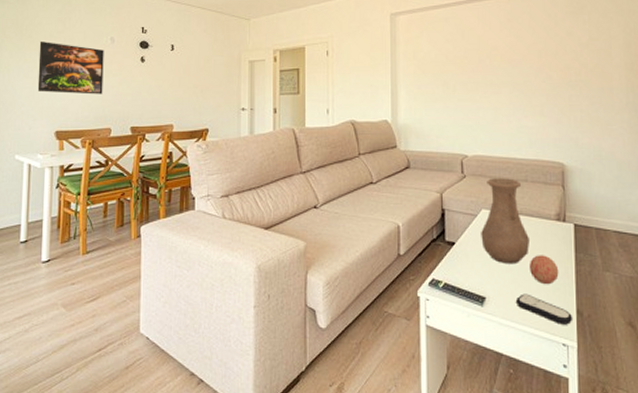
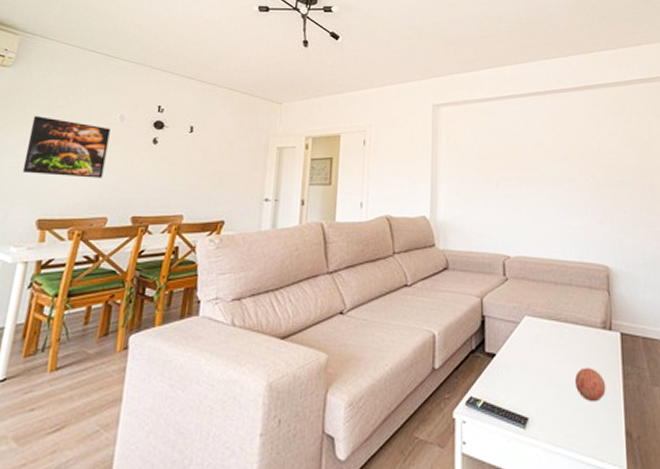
vase: present [481,178,531,265] -> none [523,282,576,379]
remote control: present [515,293,573,325] -> none [560,413,622,449]

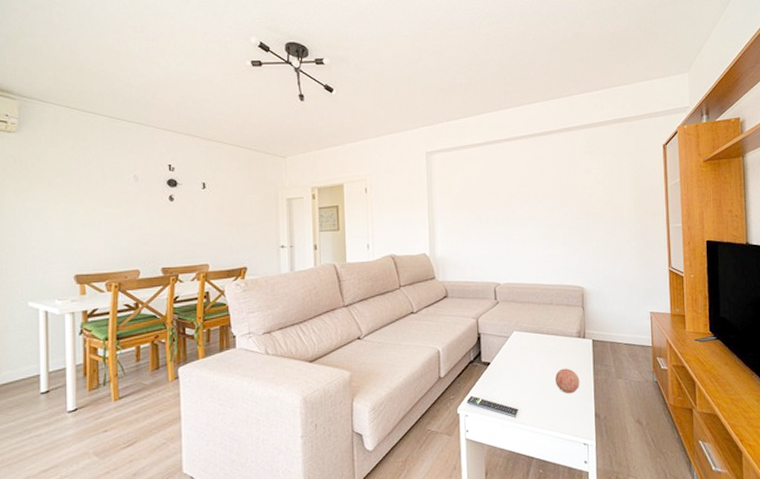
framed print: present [22,116,111,178] -> none [49,180,128,236]

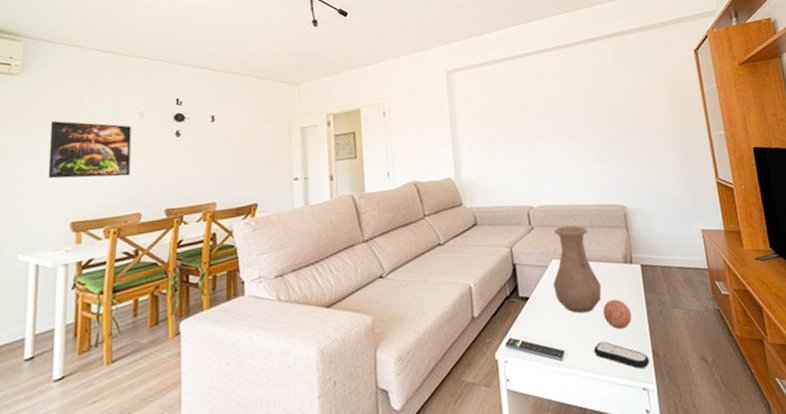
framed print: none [49,180,128,236] -> present [47,121,131,179]
vase: none [513,302,556,379] -> present [553,225,602,314]
remote control: none [543,403,592,427] -> present [593,341,650,369]

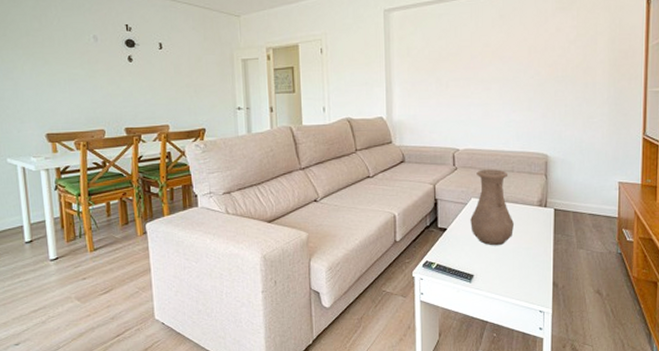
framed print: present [47,121,131,179] -> none [15,40,92,96]
remote control: present [593,341,650,369] -> none [500,270,550,295]
decorative ball: present [602,299,632,330] -> none [512,237,539,262]

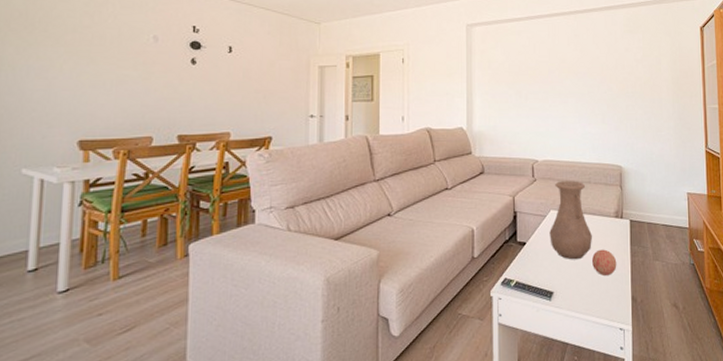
decorative ball: none [512,237,539,262] -> present [591,249,617,276]

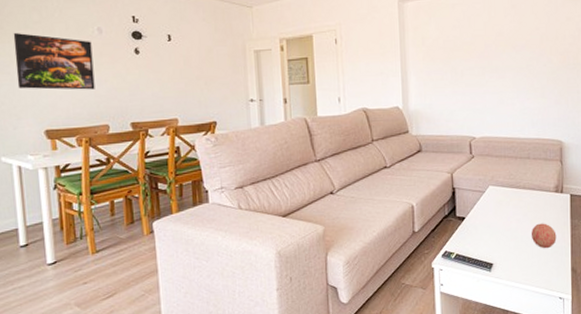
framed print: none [54,37,145,99] -> present [13,33,95,90]
vase: present [549,181,593,260] -> none [488,156,532,234]

